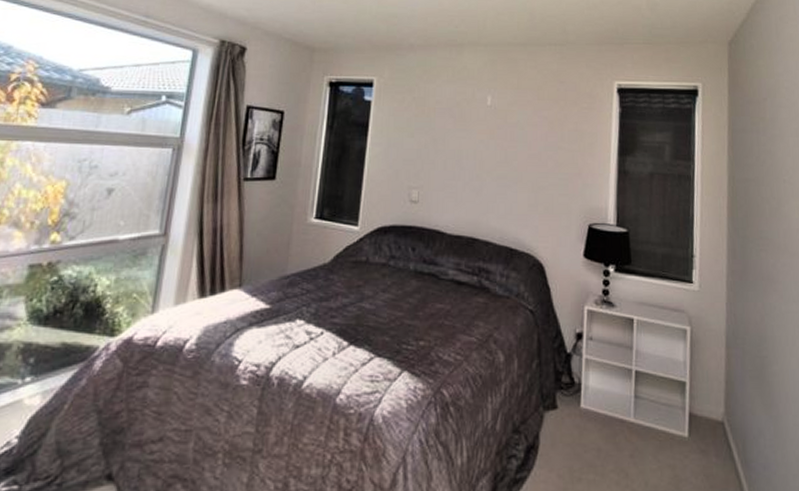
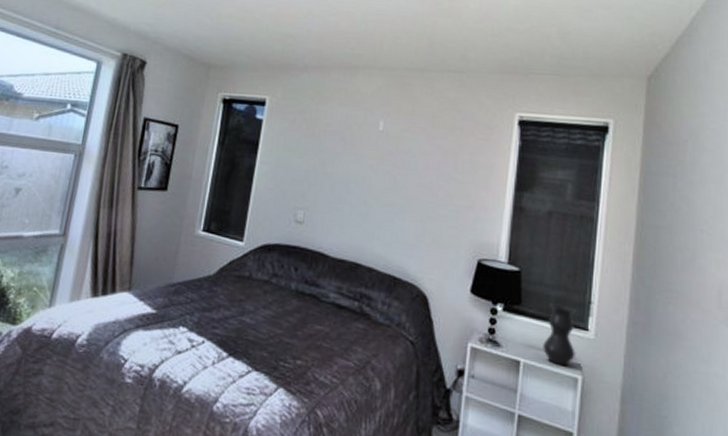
vase: none [653,260,683,319] -> present [543,303,577,367]

